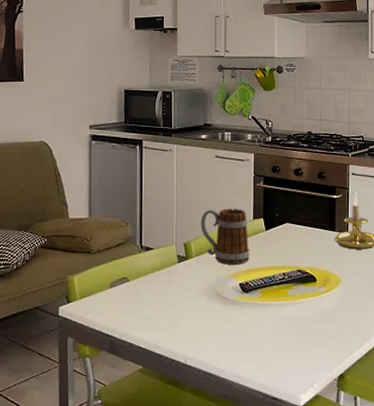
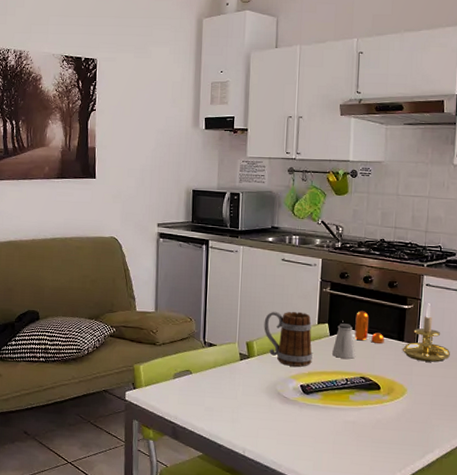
saltshaker: none [268,217,291,252] -> present [331,323,356,359]
pepper shaker: none [289,203,317,235] -> present [354,311,384,344]

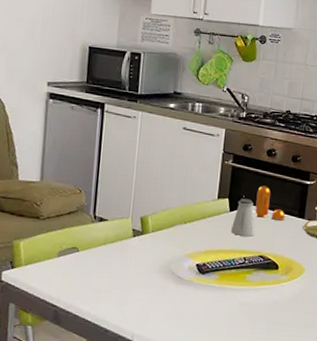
mug: present [264,311,312,367] -> none [160,184,211,245]

